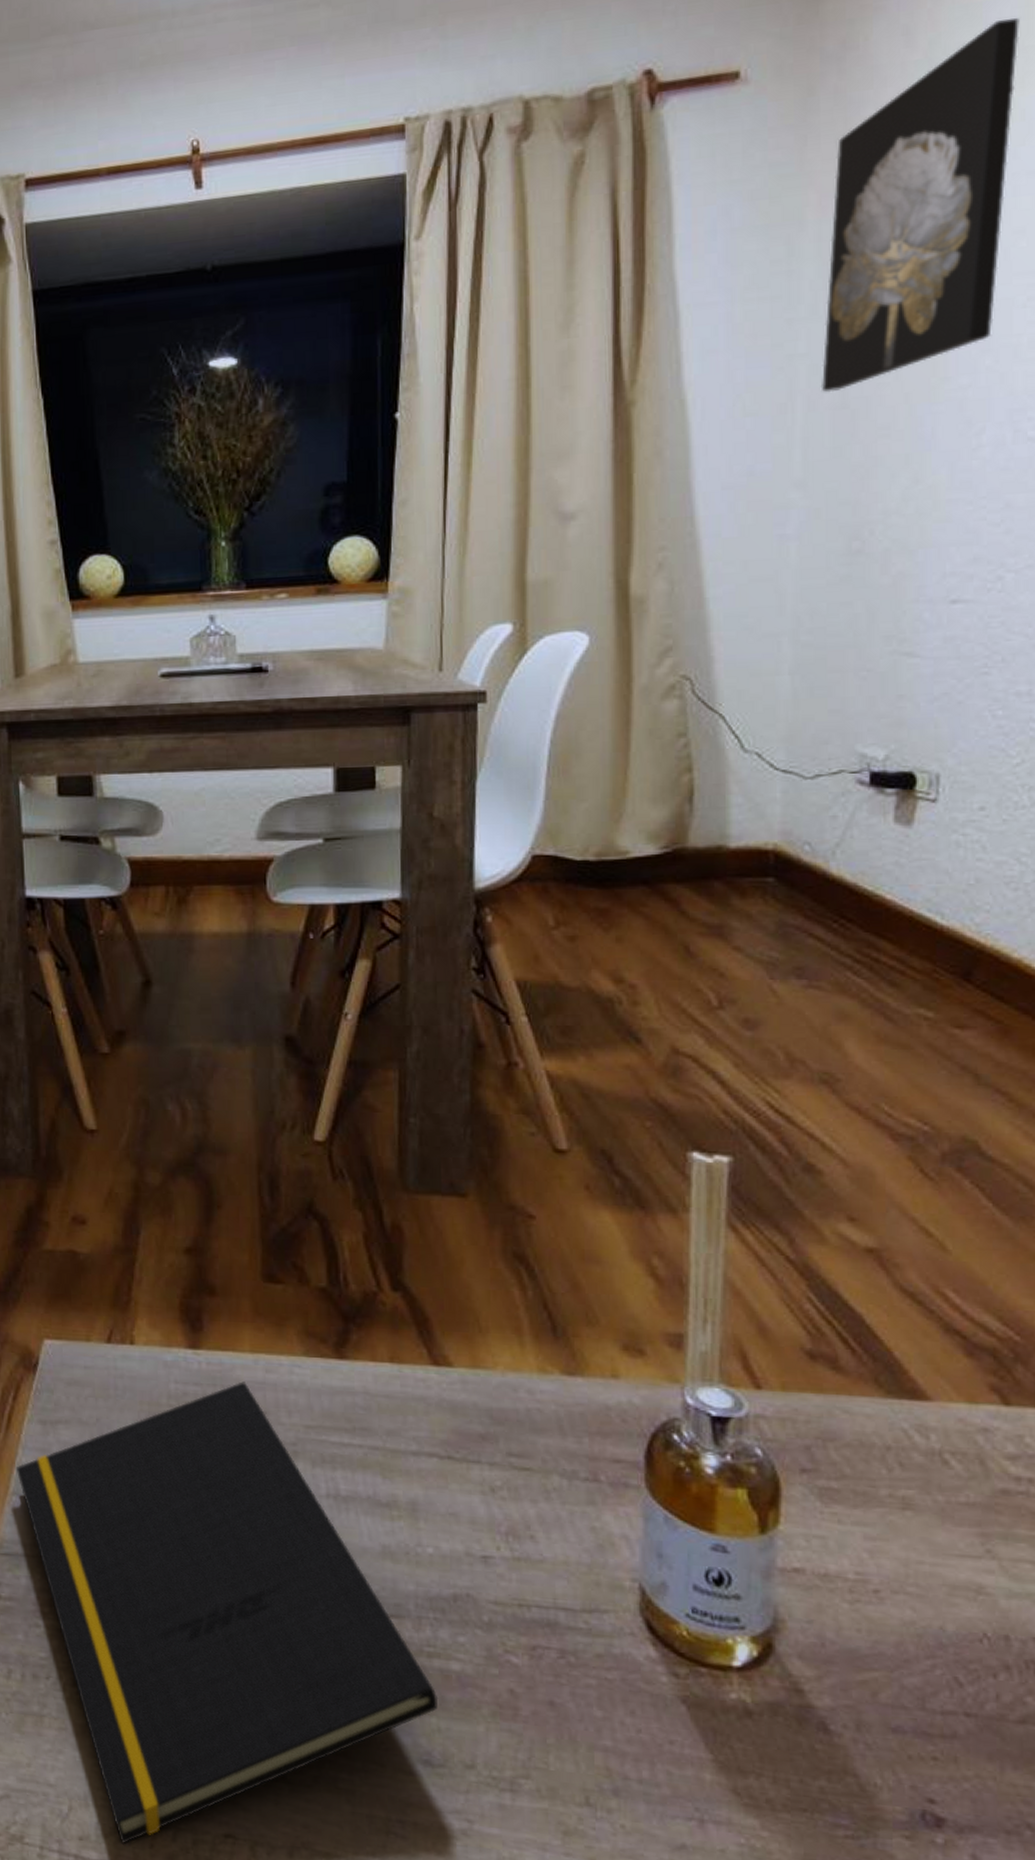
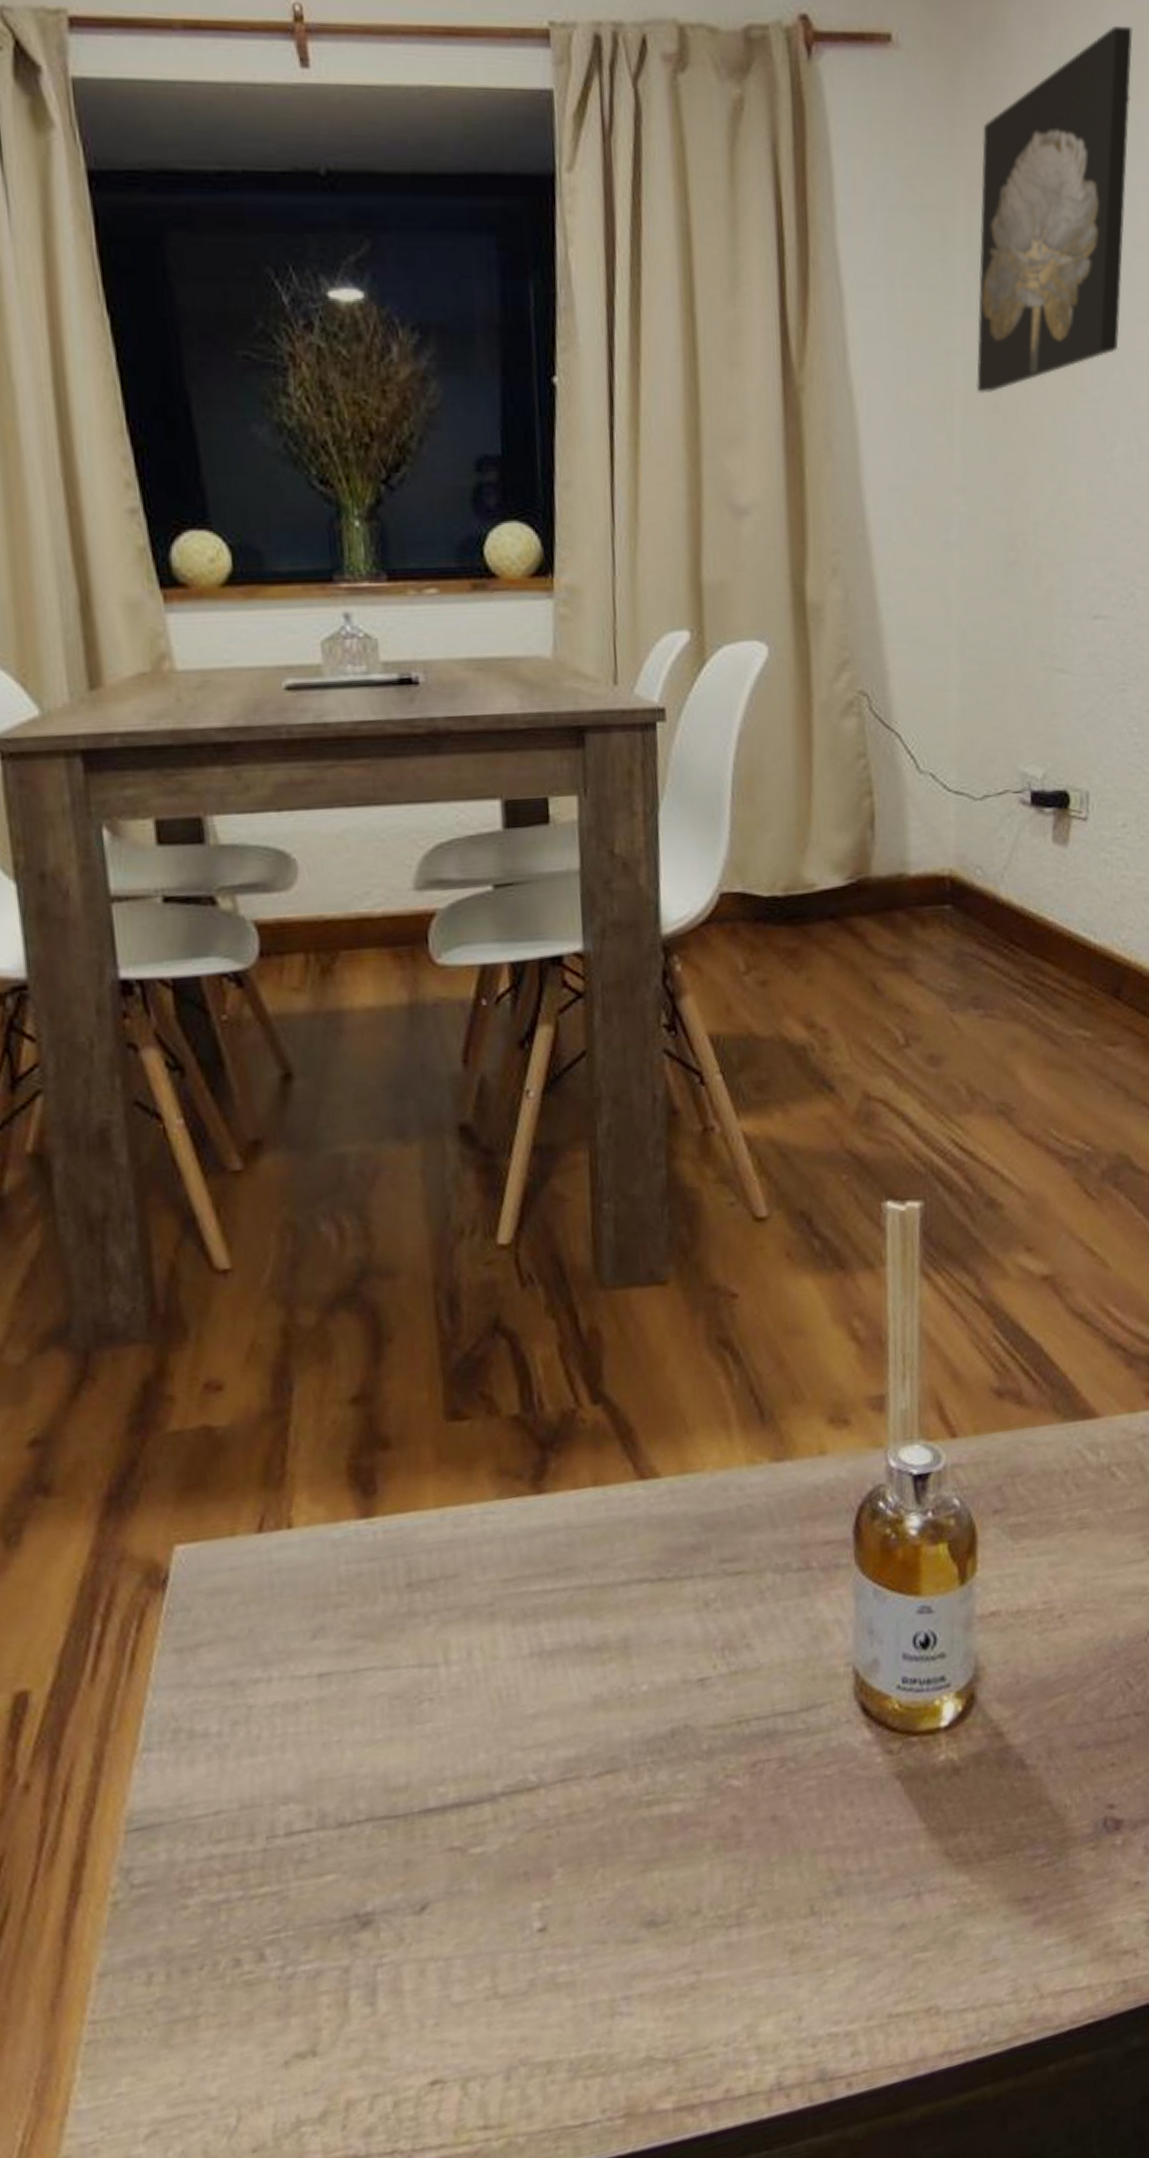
notepad: present [15,1381,439,1844] -> none [144,1544,660,2139]

